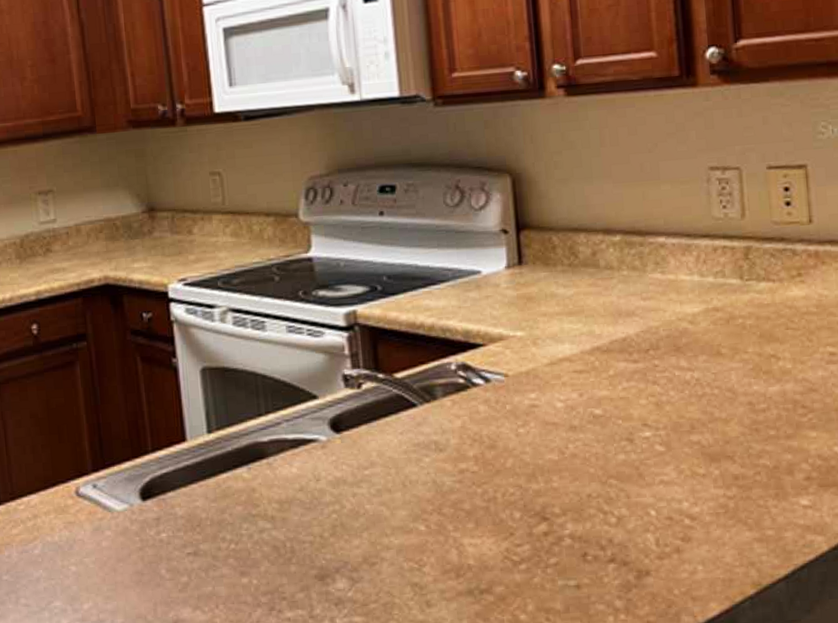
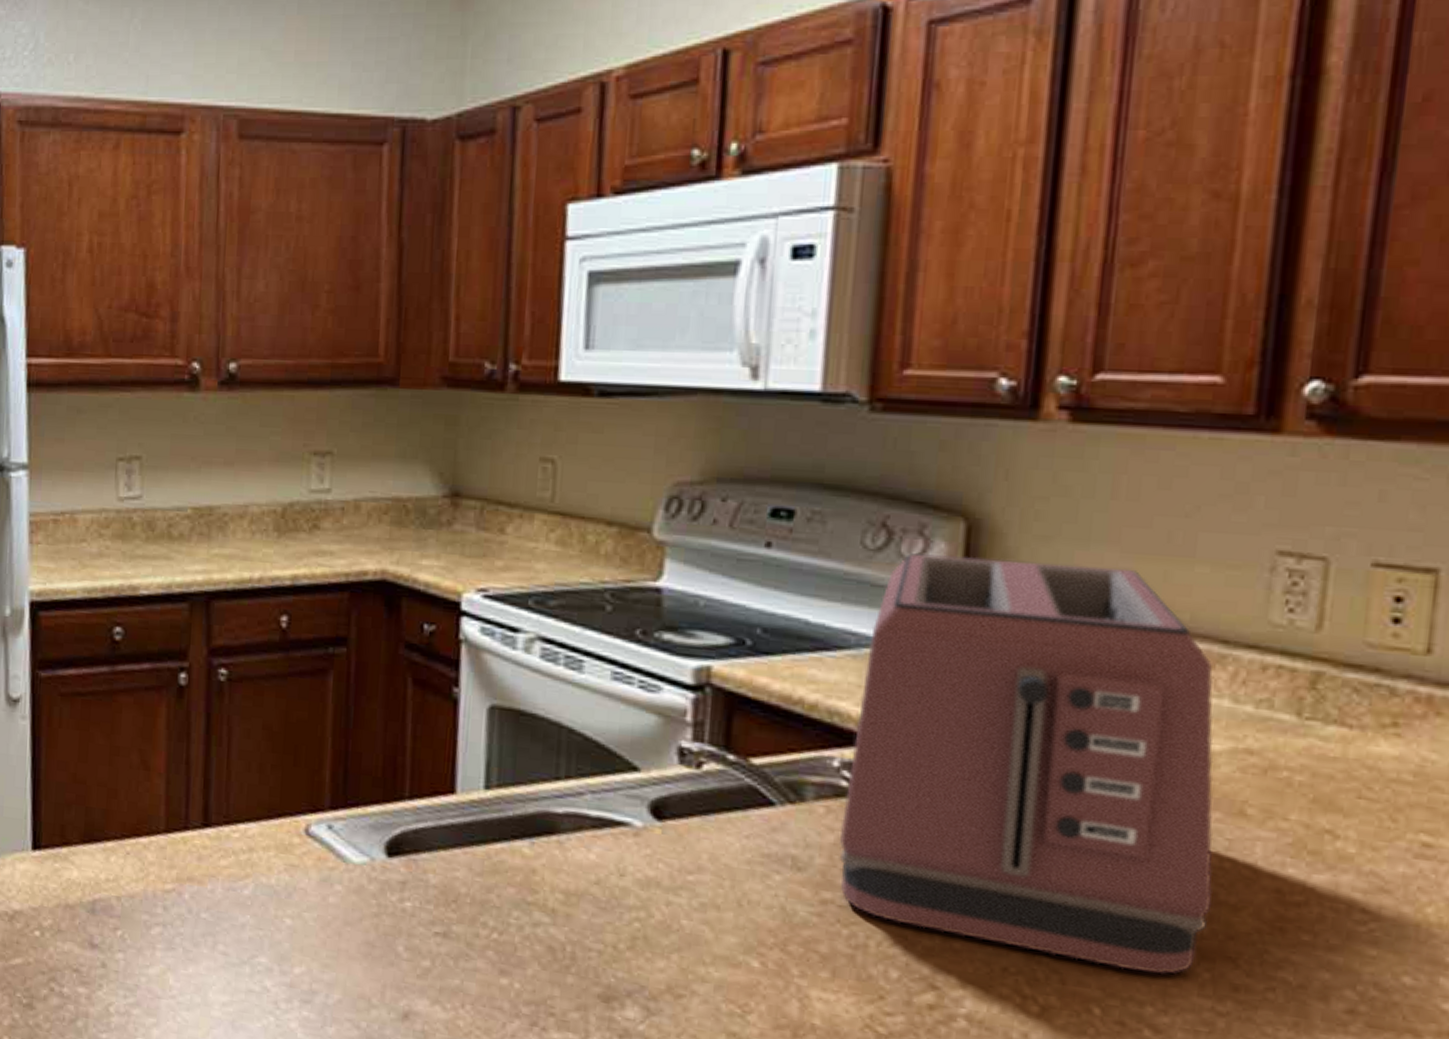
toaster: none [461,194,712,479] -> present [839,553,1214,975]

